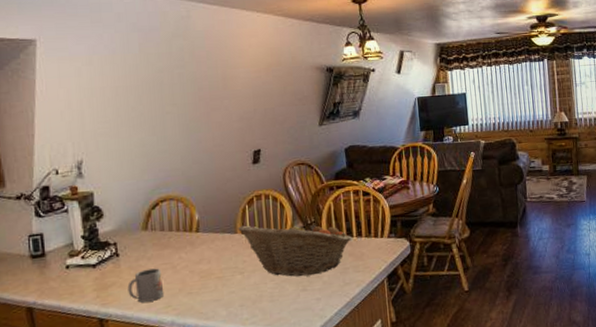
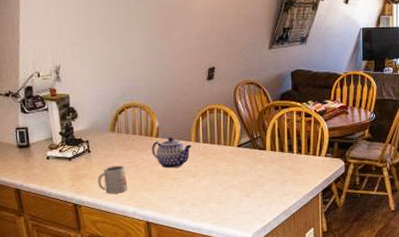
teapot: none [191,230,238,267] -> present [151,136,192,169]
fruit basket: present [237,220,352,277] -> none [191,135,293,185]

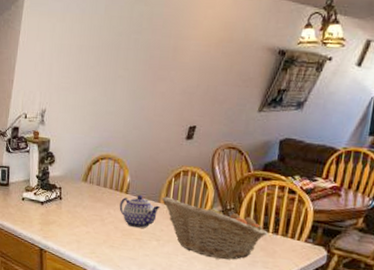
mug: present [97,165,128,194] -> none [64,216,92,245]
fruit basket: none [191,135,293,185] -> present [161,196,268,260]

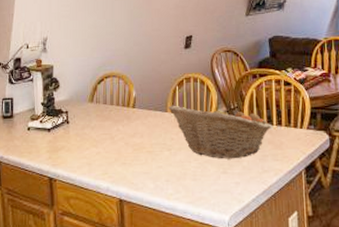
teapot: present [119,194,160,229] -> none [128,107,168,141]

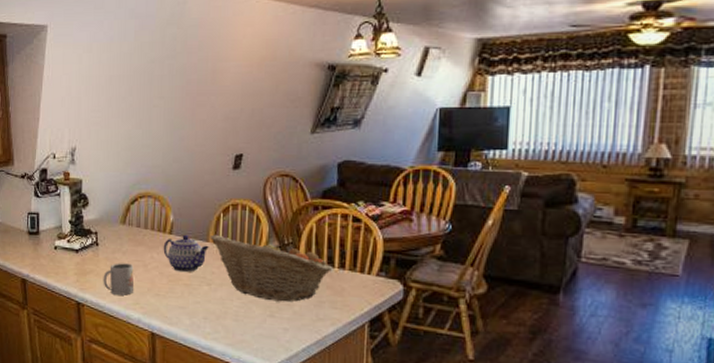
mug: none [73,137,103,167] -> present [103,263,134,295]
teapot: none [128,107,168,141] -> present [163,234,209,273]

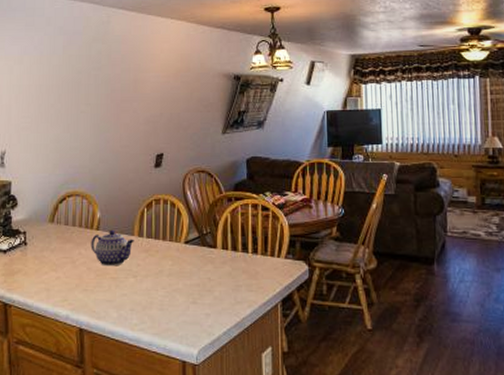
mug: present [103,263,134,295] -> none [31,261,63,293]
fruit basket: present [209,234,333,302] -> none [134,228,247,289]

